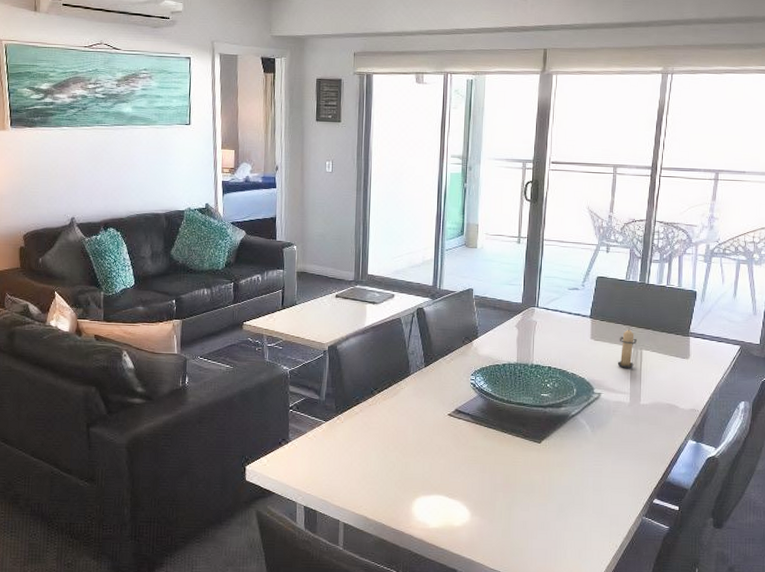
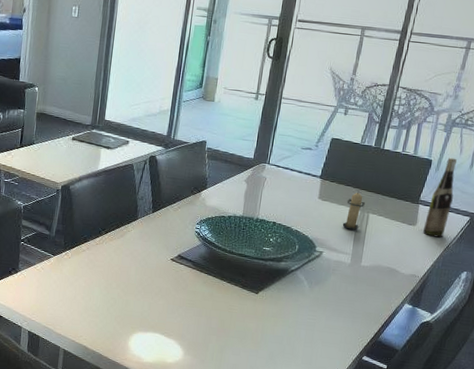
wine bottle: none [697,287,721,369] -> present [423,157,457,238]

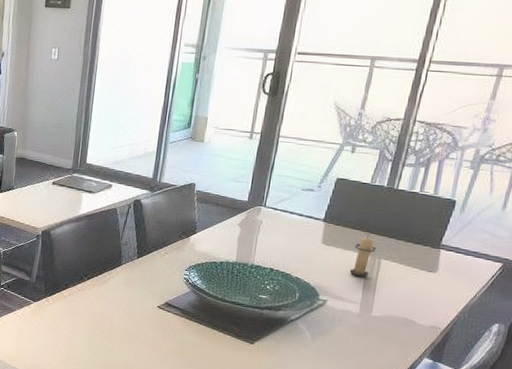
wine bottle: present [423,157,457,238] -> none [445,197,486,286]

